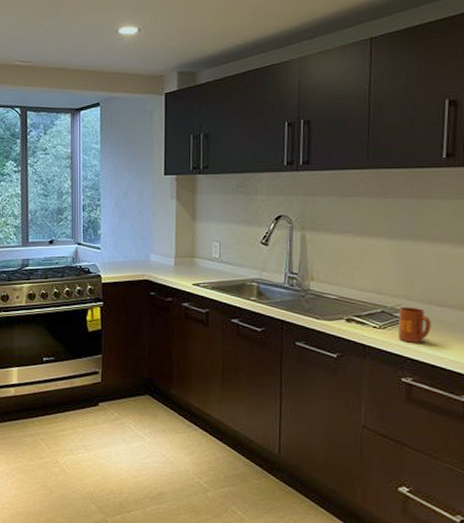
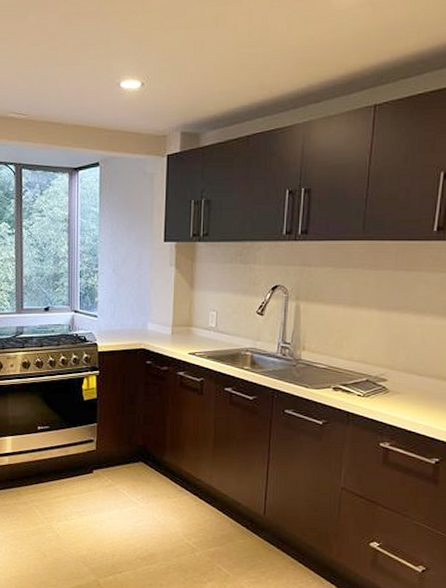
mug: present [397,306,431,343] -> none [379,376,411,410]

